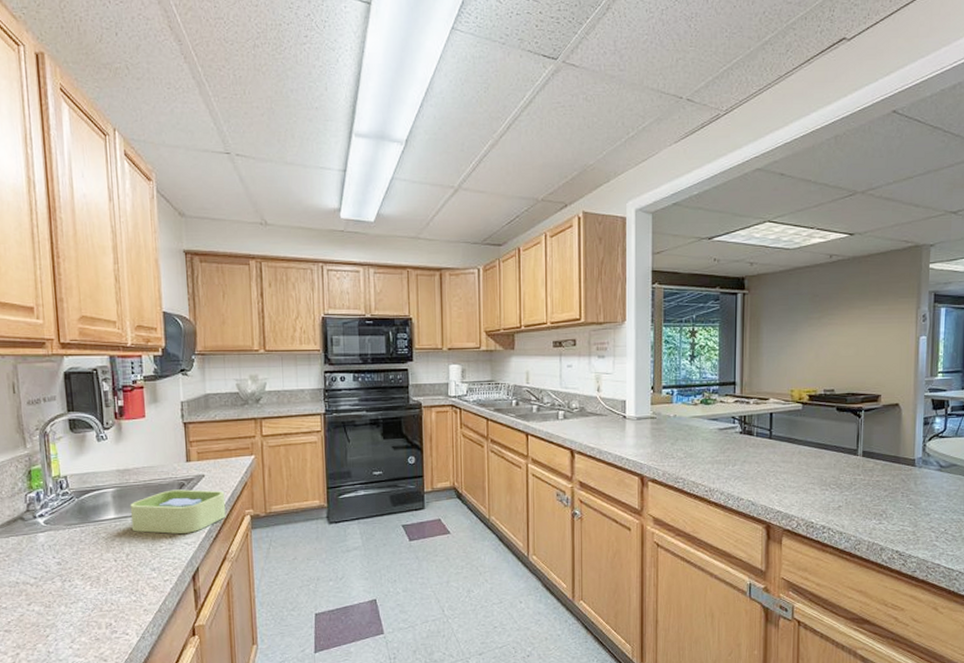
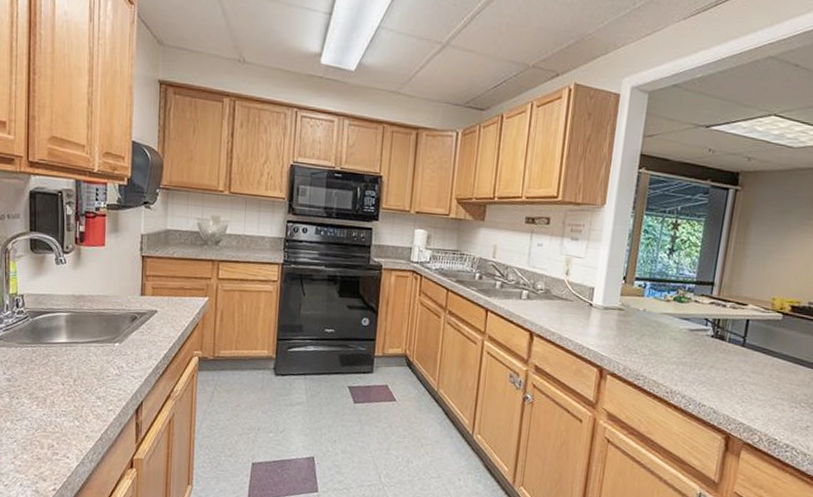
soap dish: present [130,489,226,534] -> none [81,321,176,367]

